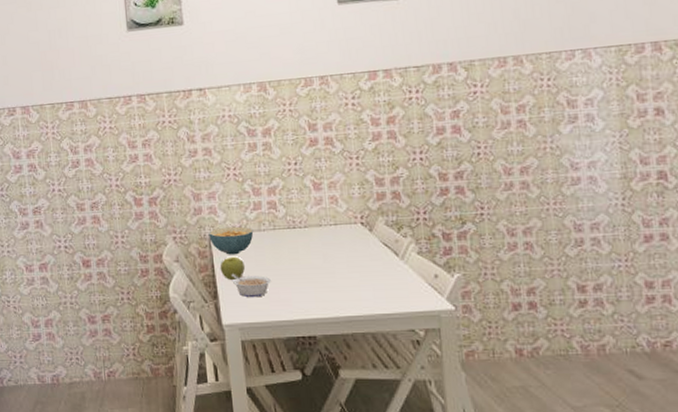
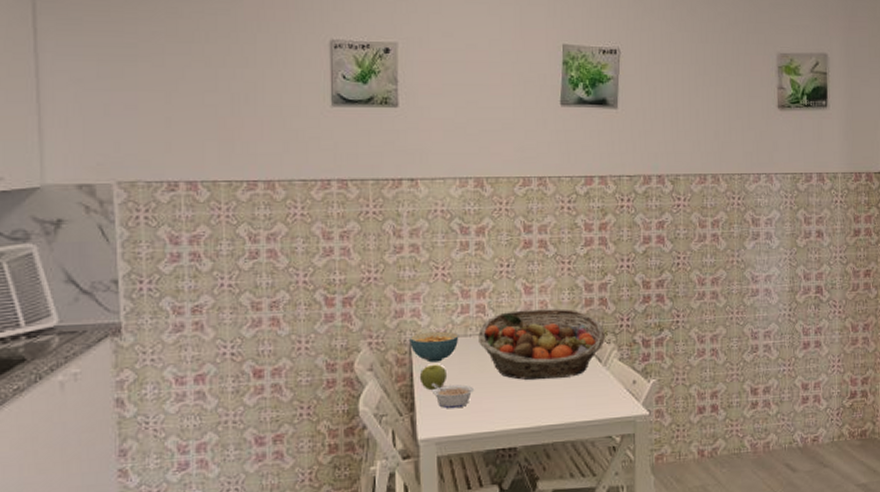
fruit basket: none [271,203,402,272] -> present [478,308,606,380]

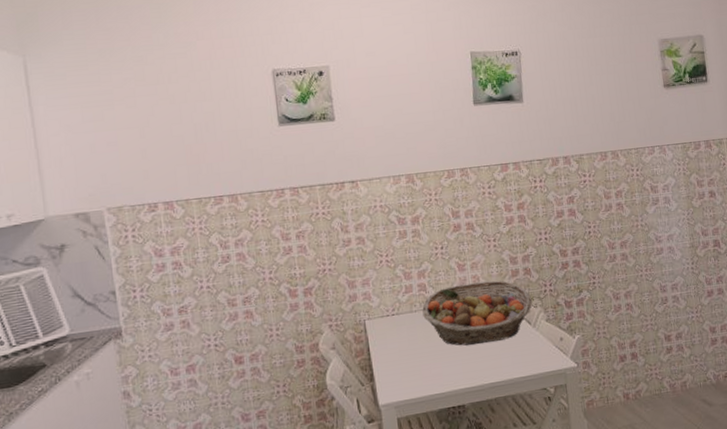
cereal bowl: present [409,331,459,363] -> none [364,309,406,338]
apple: present [419,364,446,390] -> none [375,338,399,361]
legume: present [431,383,473,409] -> none [386,354,423,376]

